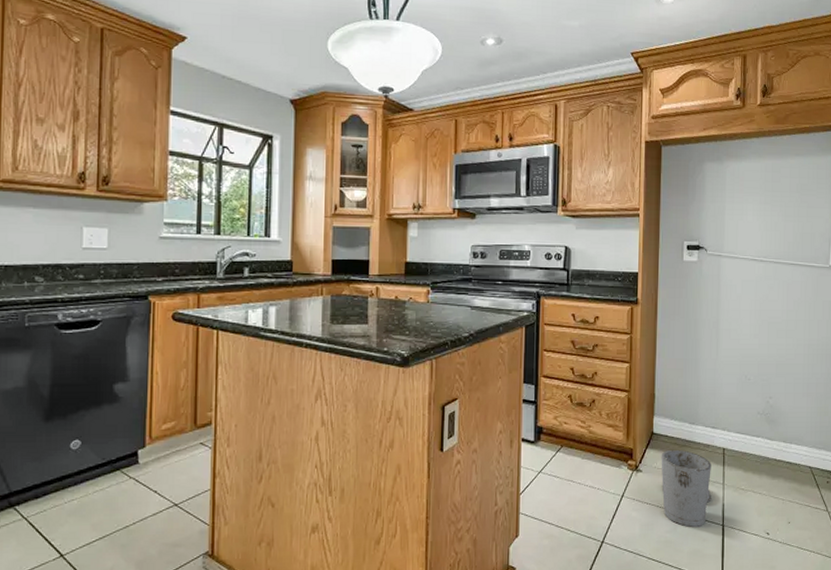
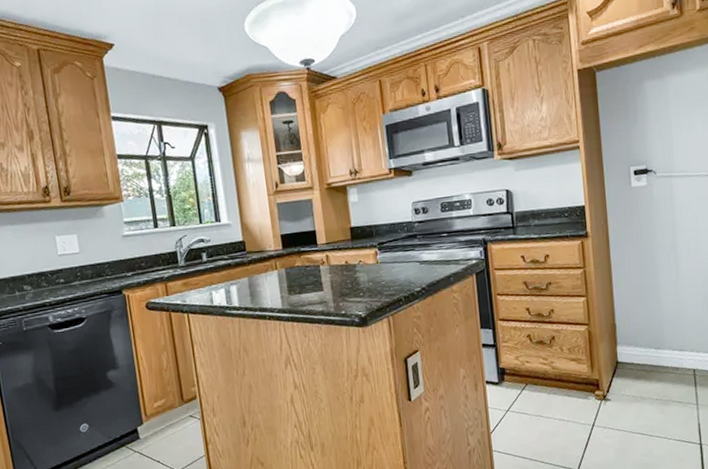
trash can: present [661,449,712,527] -> none [628,375,686,449]

